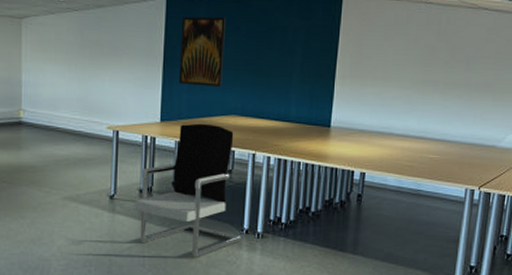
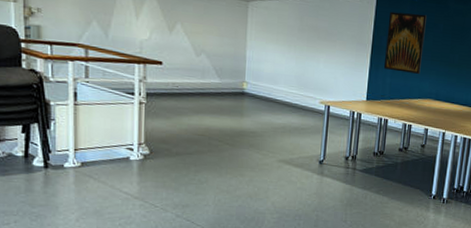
office chair: present [133,123,241,258] -> none [339,103,429,217]

